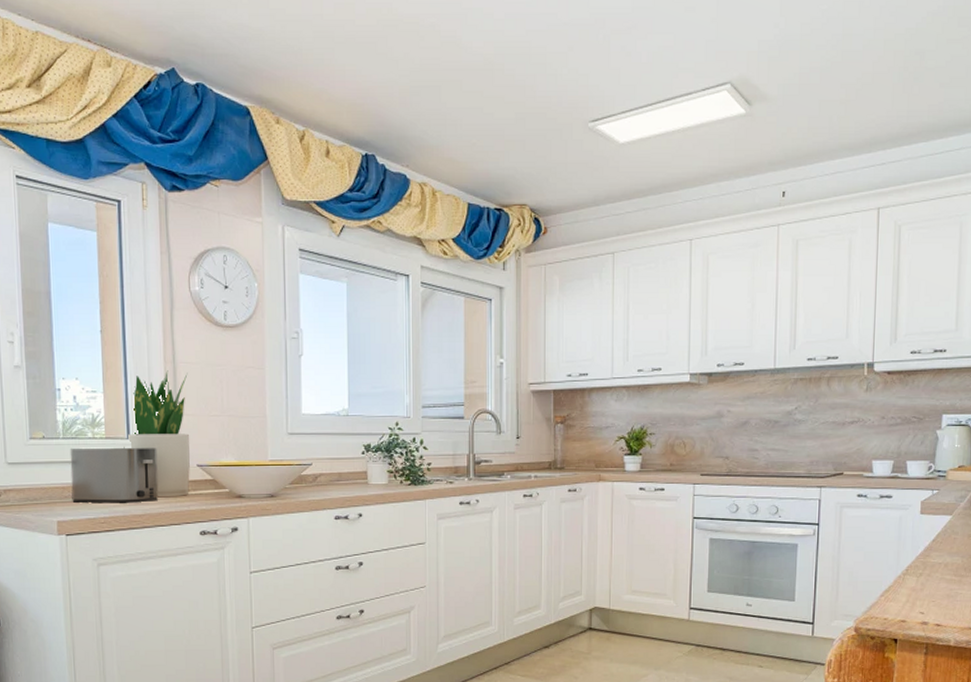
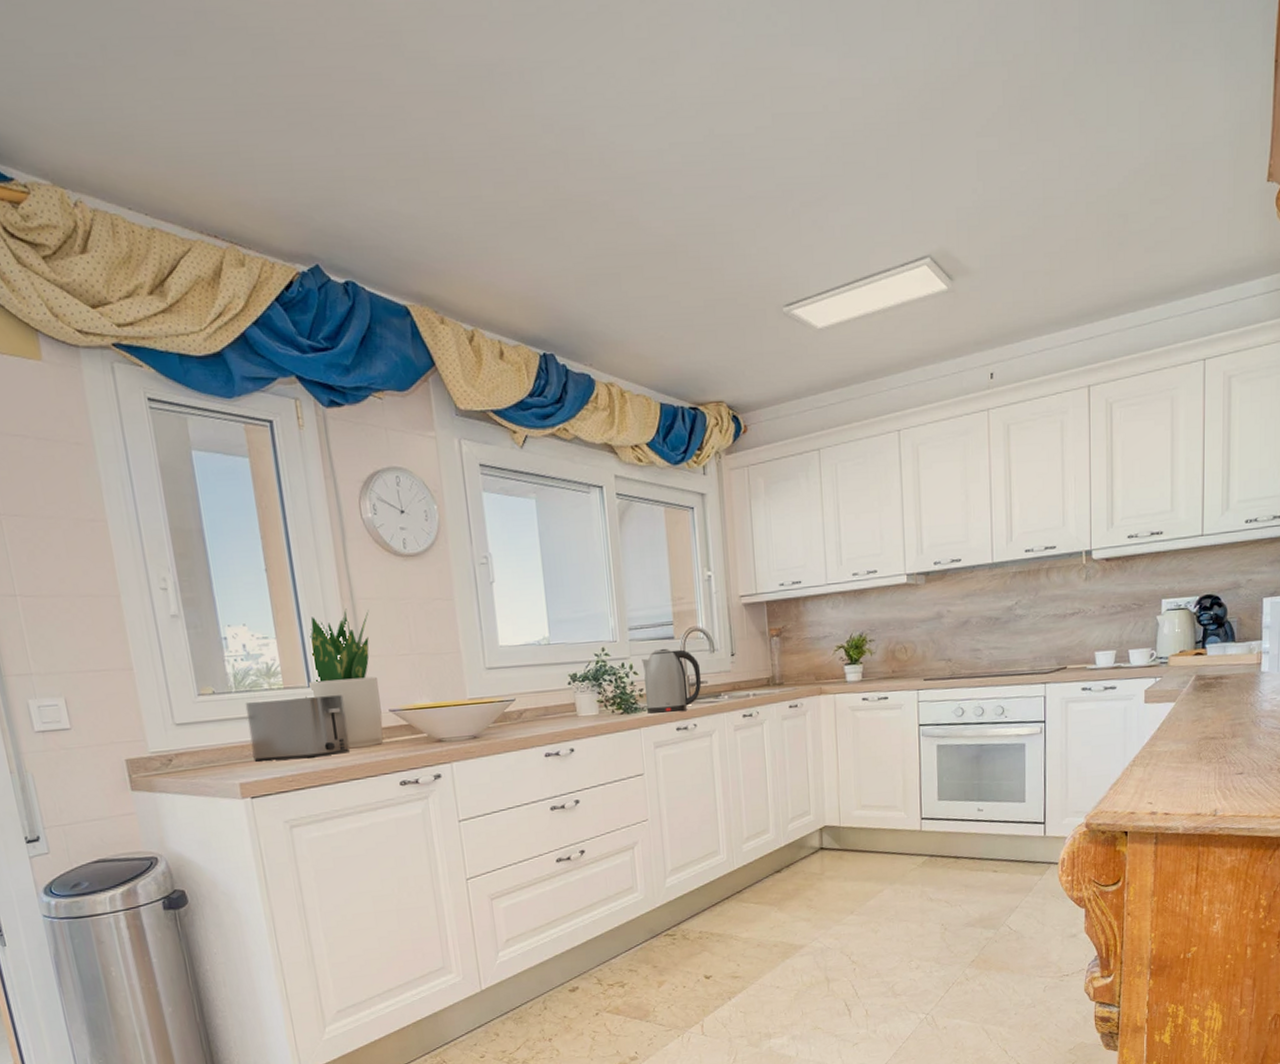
kettle: none [432,427,487,488] -> present [642,648,702,715]

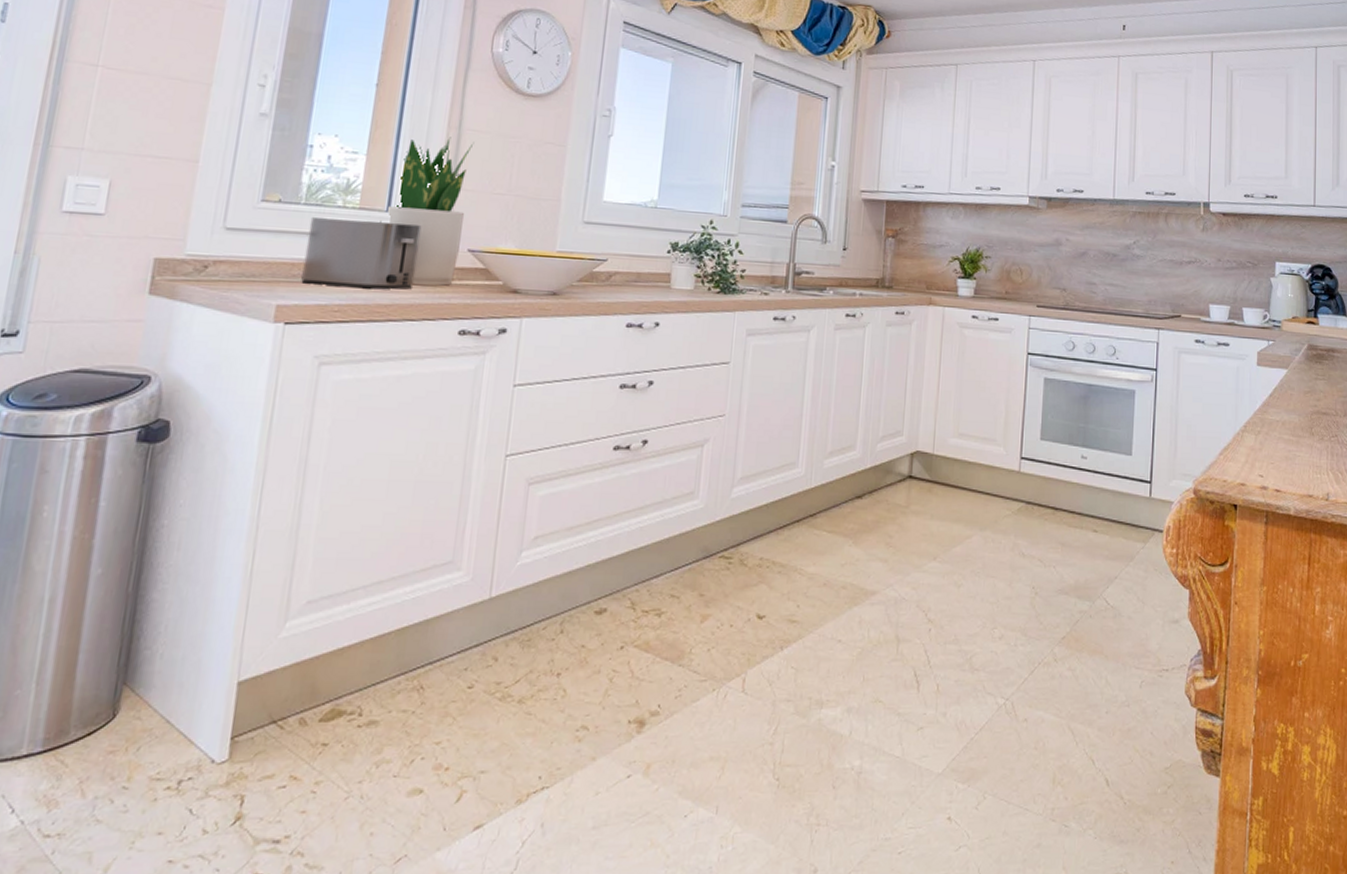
kettle: present [642,648,702,715] -> none [745,231,809,301]

